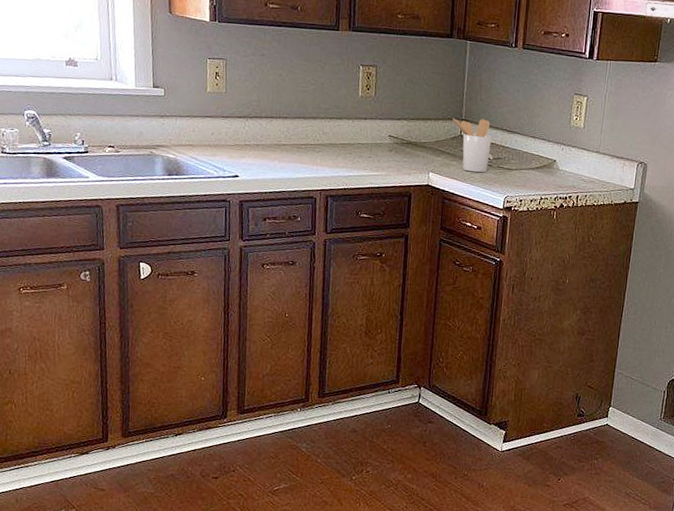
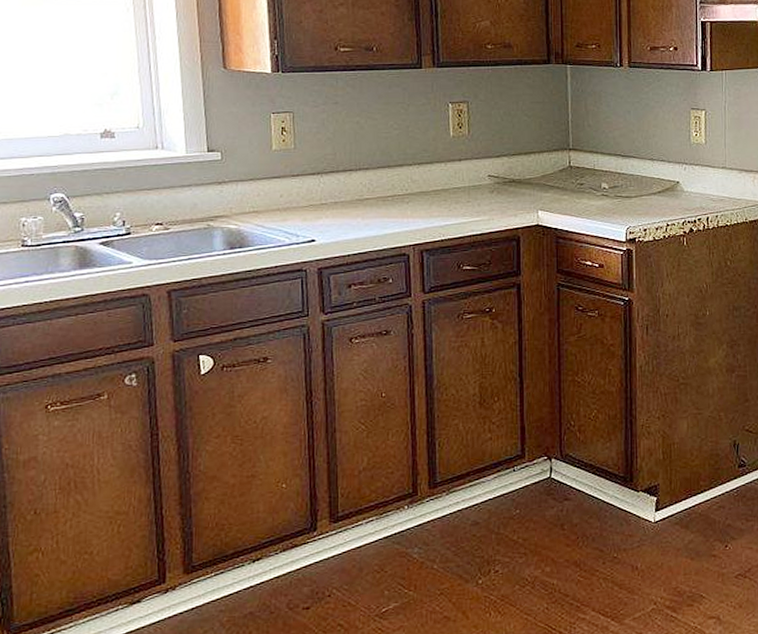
utensil holder: present [453,117,492,173] -> none [559,146,605,205]

